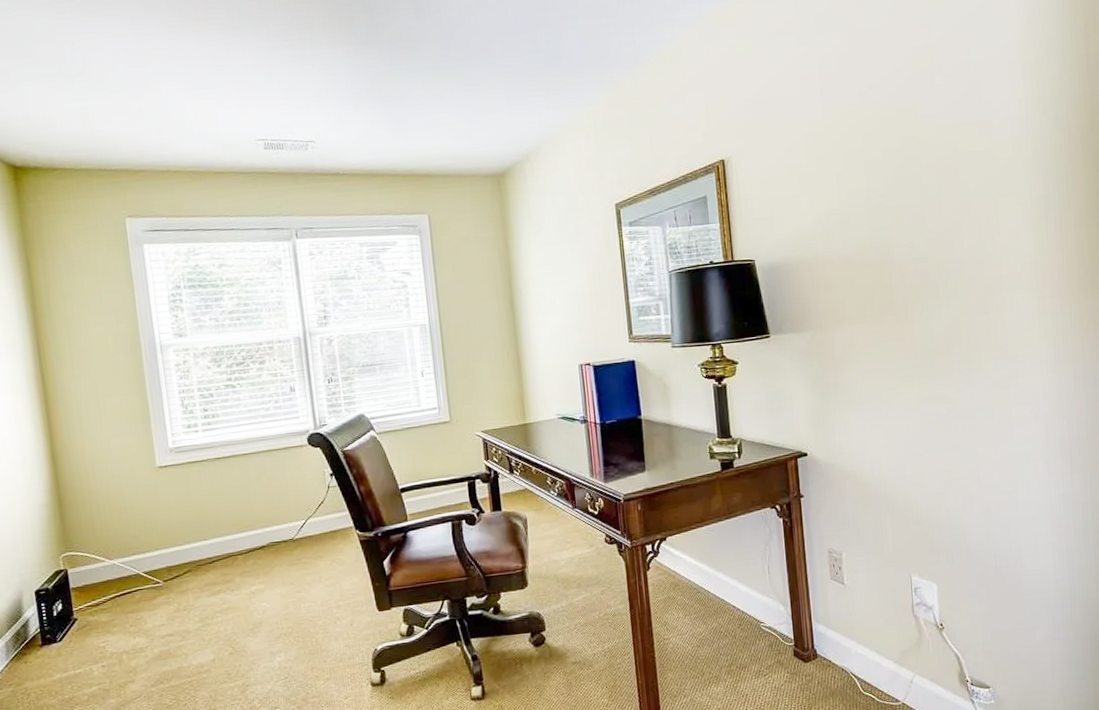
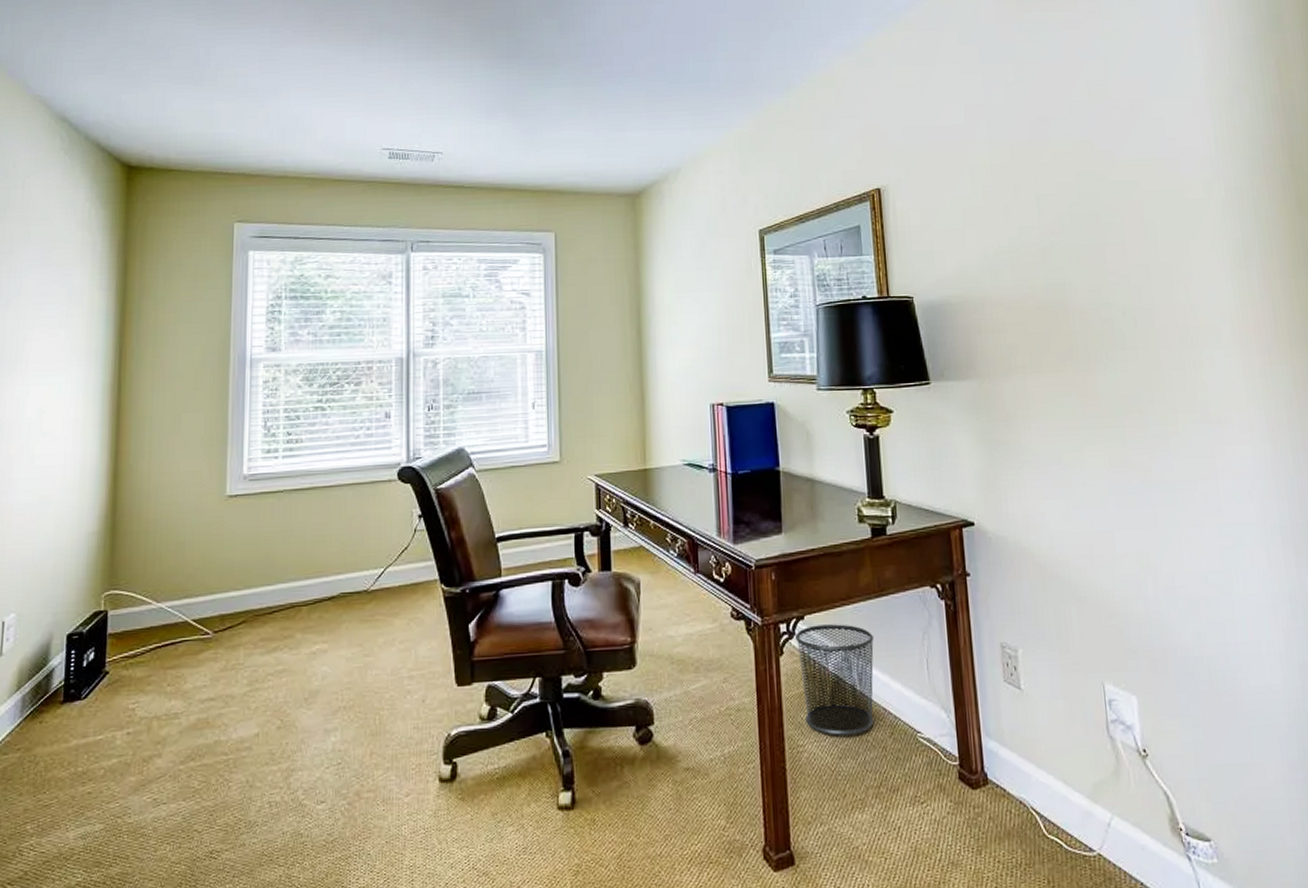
waste bin: none [659,542,726,630] -> present [795,624,875,736]

